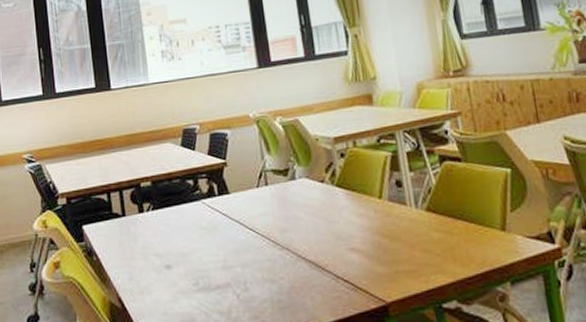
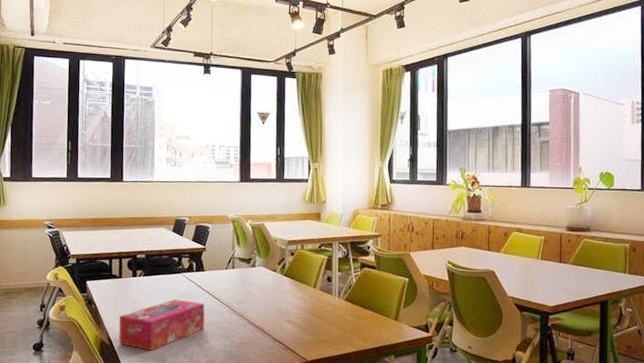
tissue box: none [128,236,240,311] -> present [119,299,205,351]

